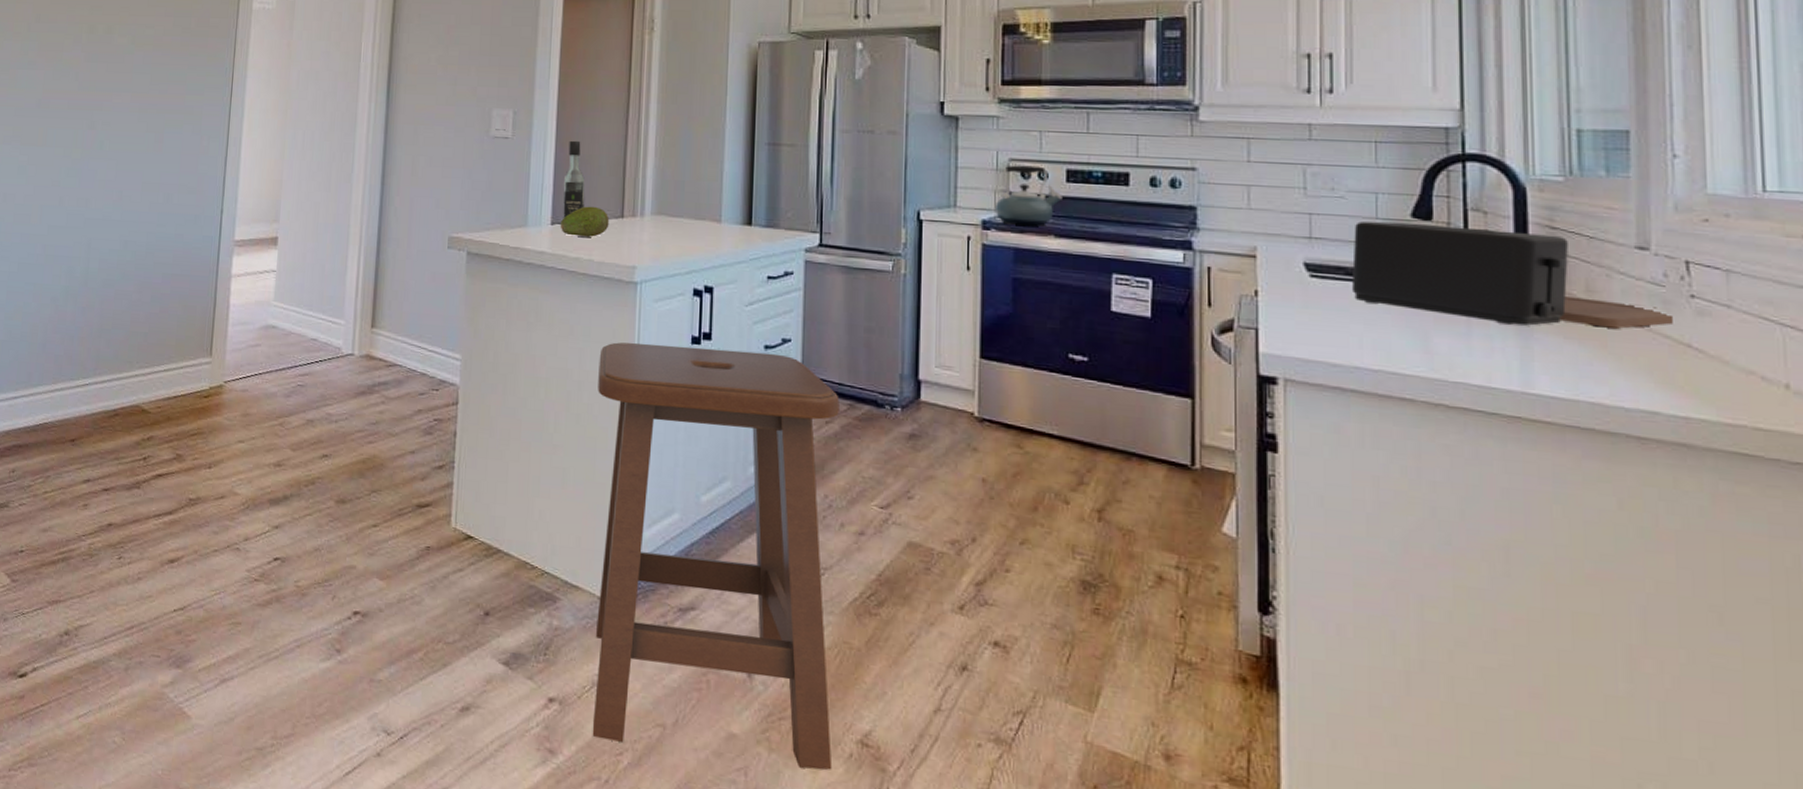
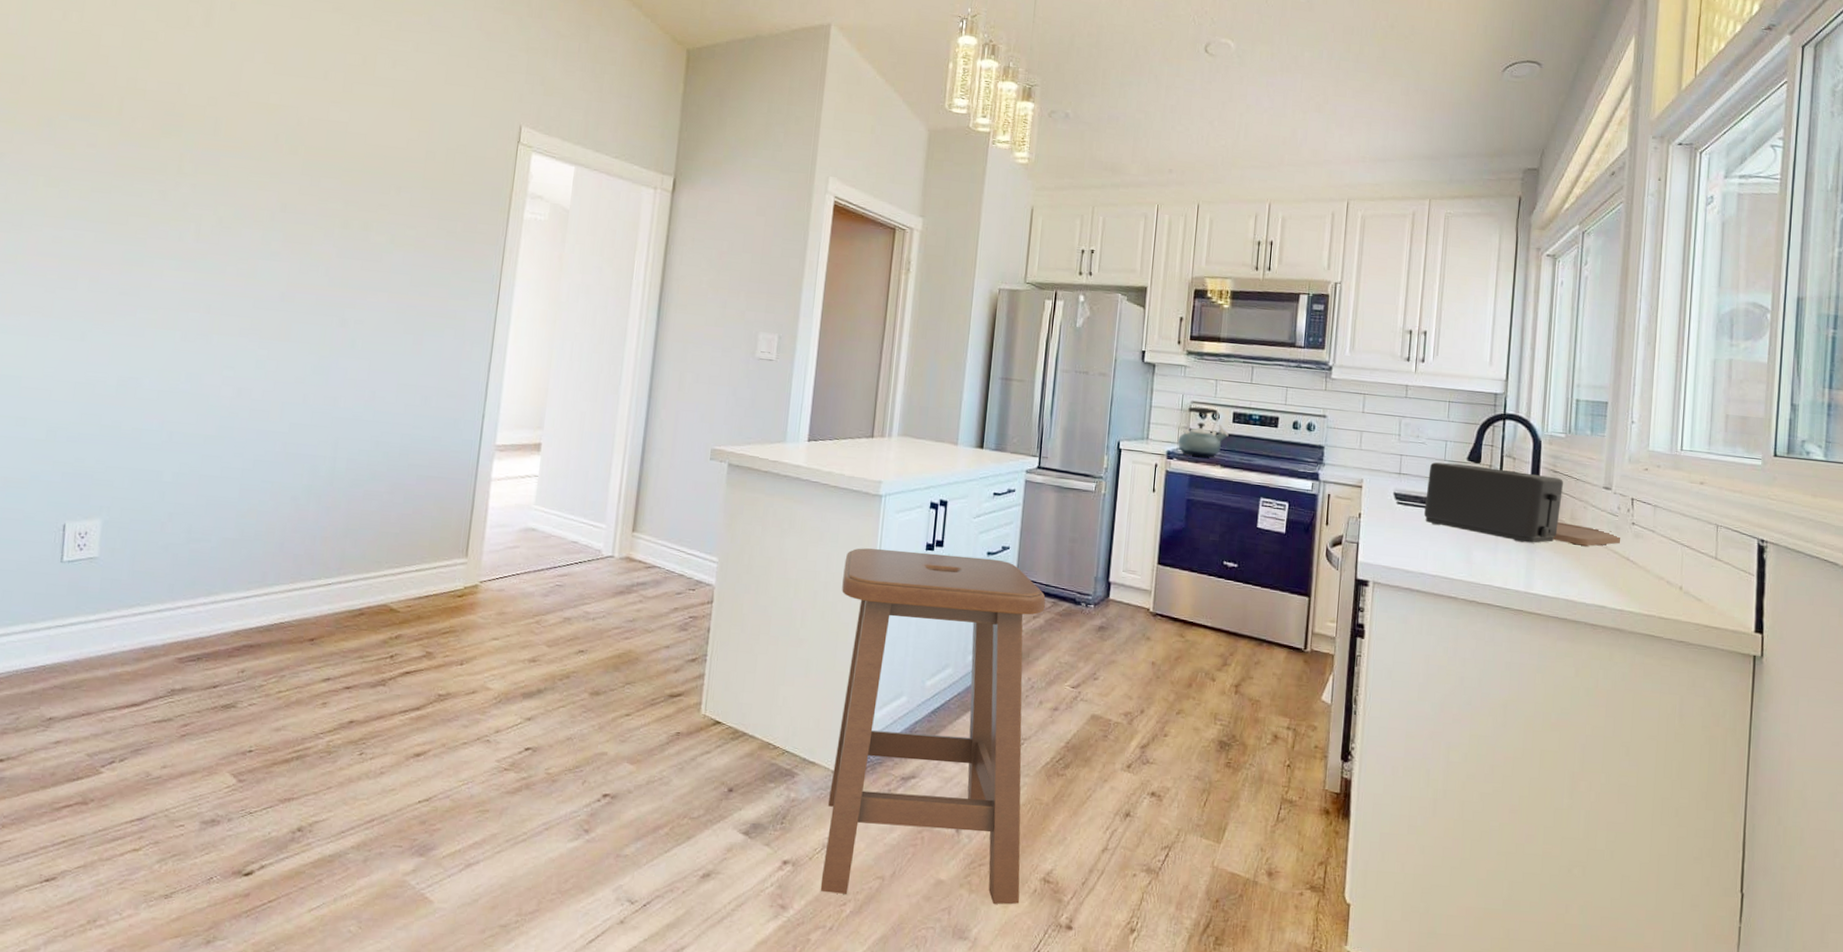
fruit: present [560,206,610,237] -> none [815,426,861,454]
bottle: present [563,140,586,218] -> none [819,366,841,436]

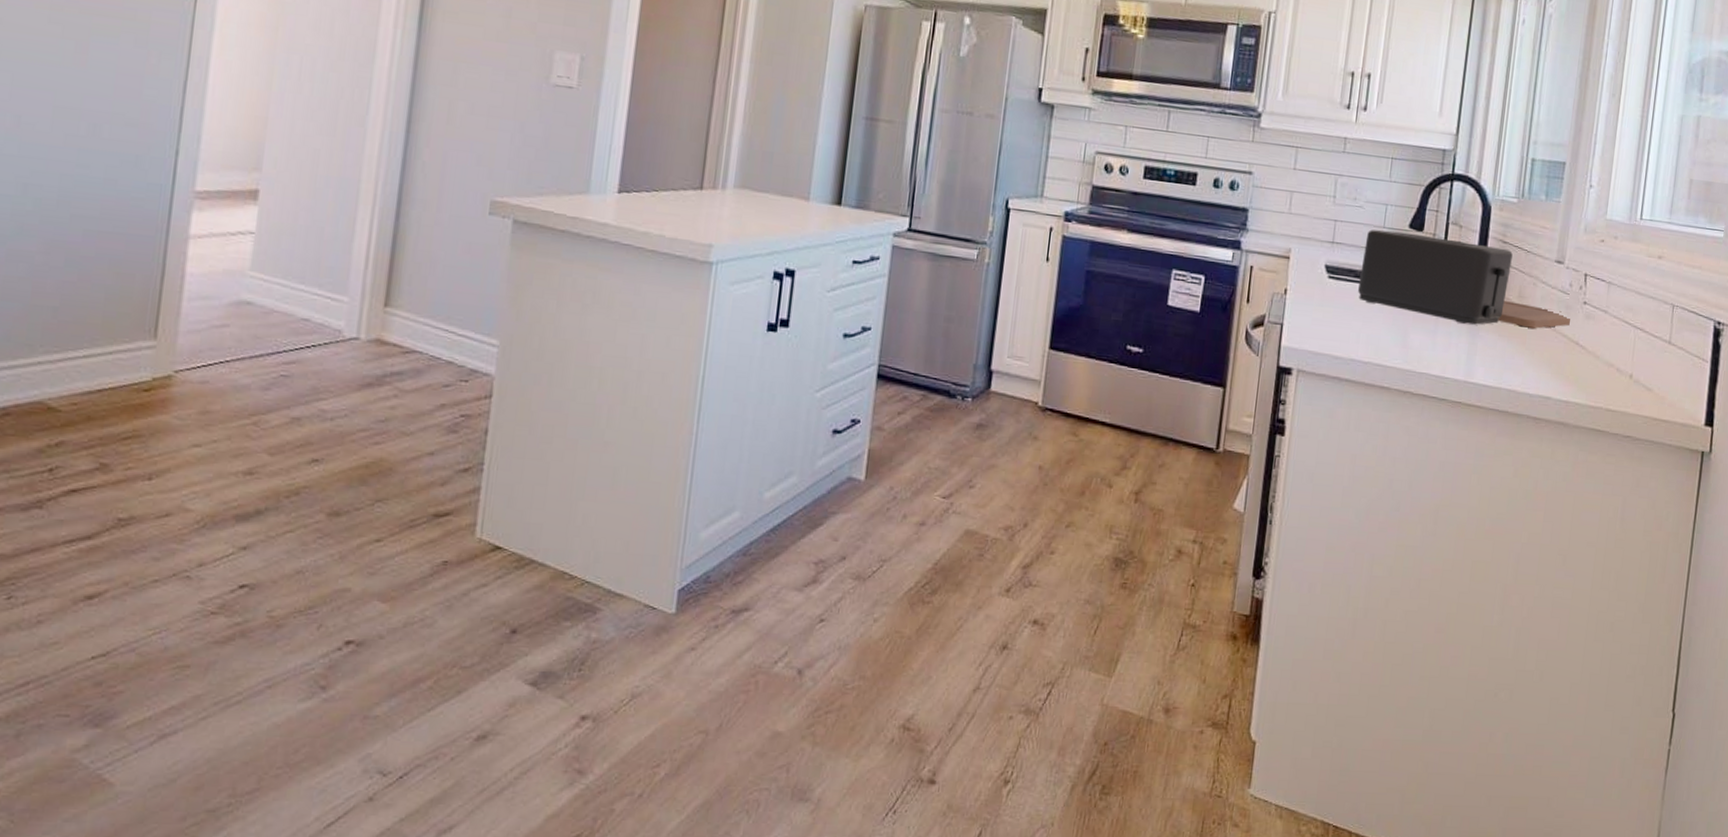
stool: present [820,548,1046,905] -> none [627,328,914,758]
kettle: present [1177,406,1229,458] -> none [1077,158,1139,221]

